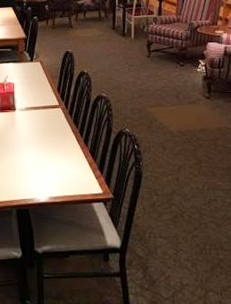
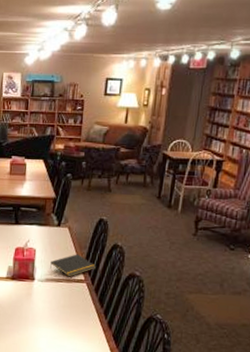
notepad: none [28,84,67,104] -> present [50,254,96,277]

